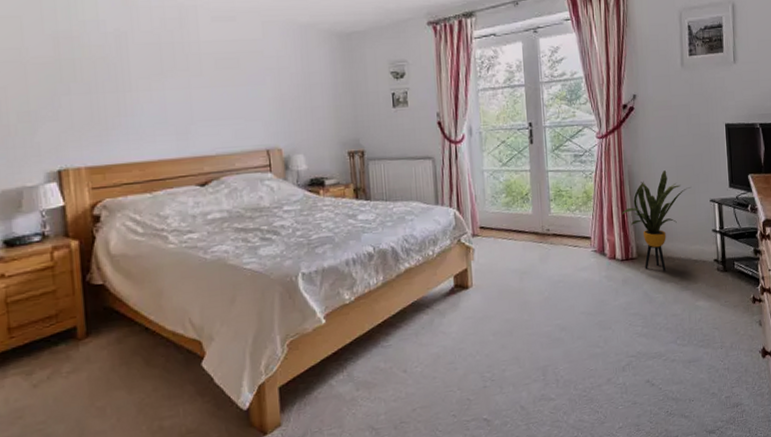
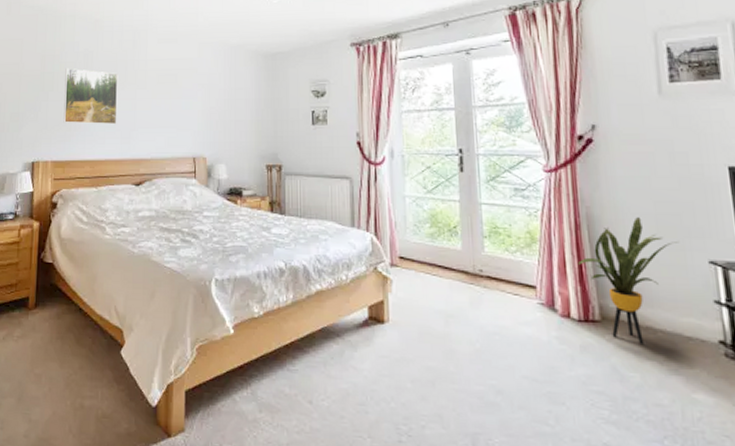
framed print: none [90,52,169,121] -> present [63,67,118,125]

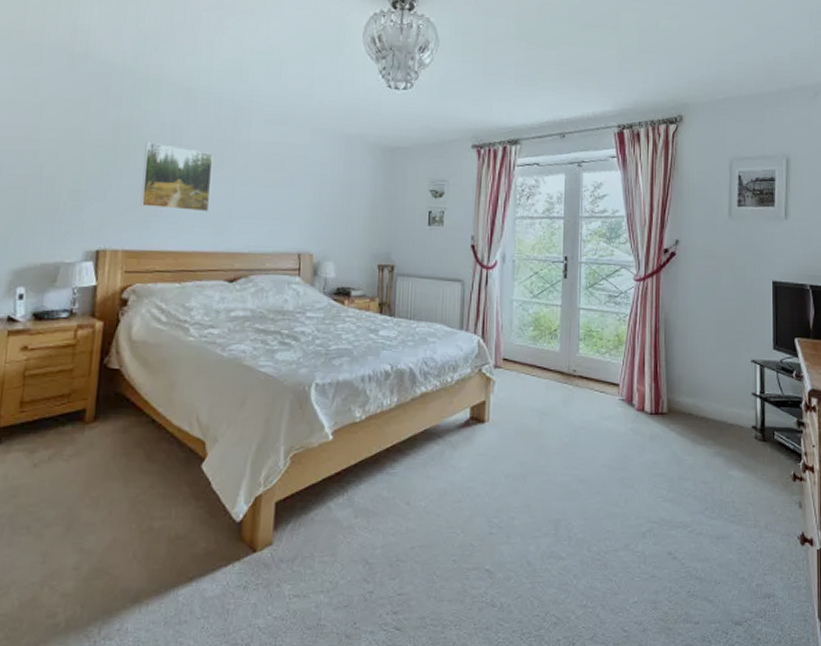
house plant: present [577,217,678,344] -> none [654,323,731,432]

